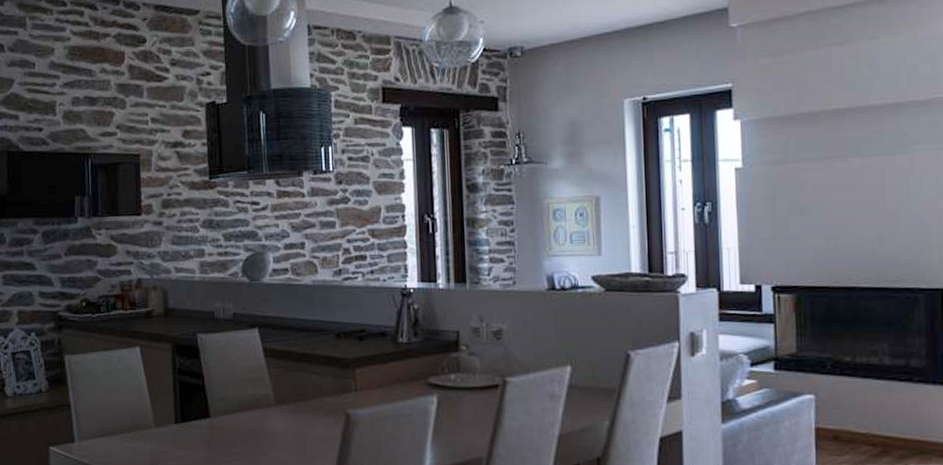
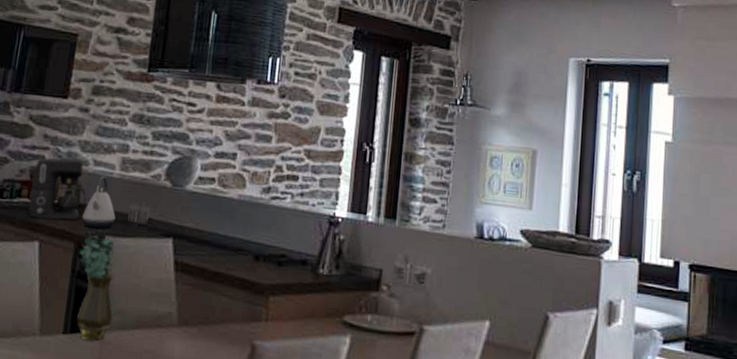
coffee maker: none [123,268,174,327] -> present [28,158,86,220]
kettle: none [173,280,203,329] -> present [82,175,116,230]
vase: none [176,332,216,426] -> present [76,232,114,341]

